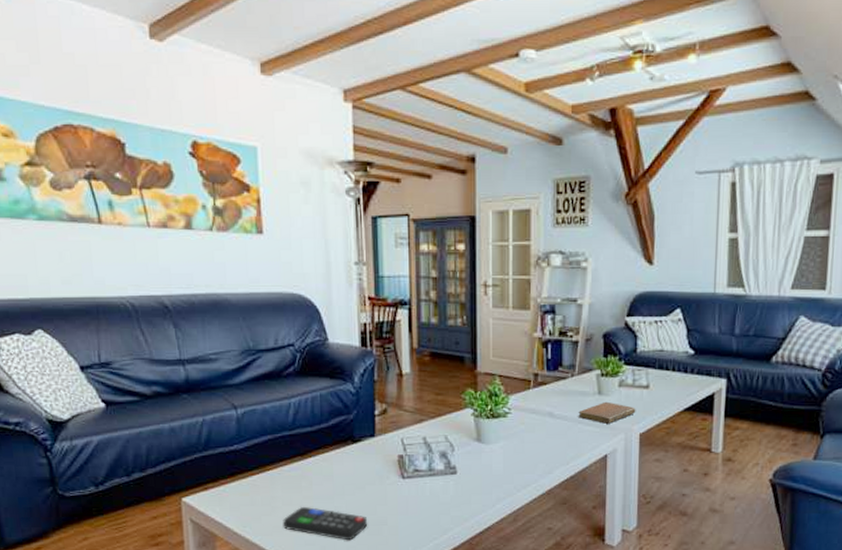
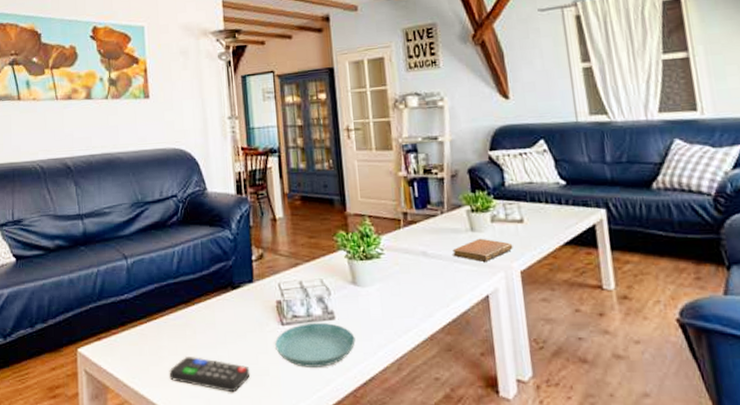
saucer: none [395,476,475,518] -> present [275,322,356,367]

